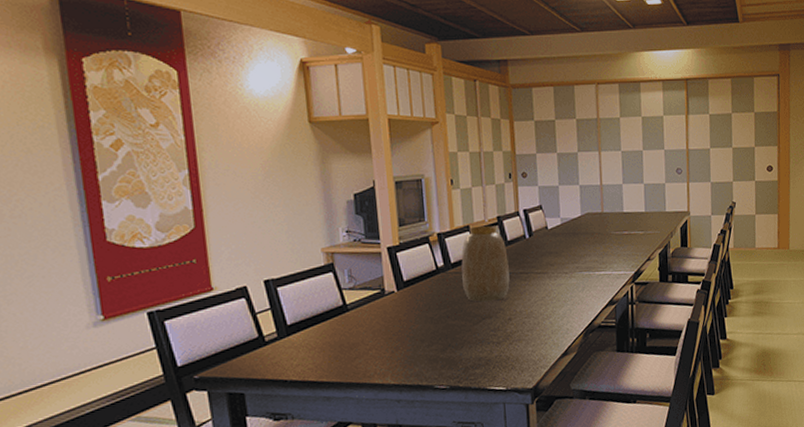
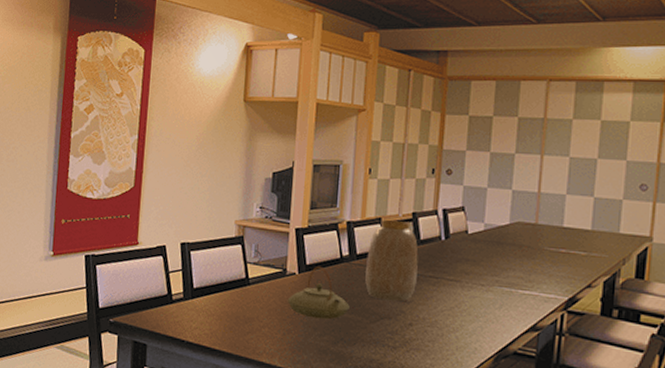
teapot: none [390,280,452,332] -> present [287,266,350,320]

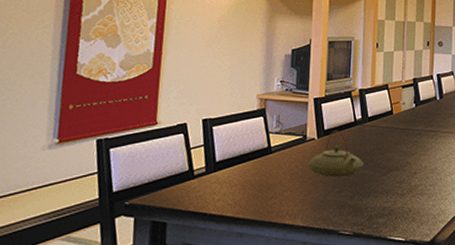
vase: present [365,219,419,302] -> none [376,85,419,155]

